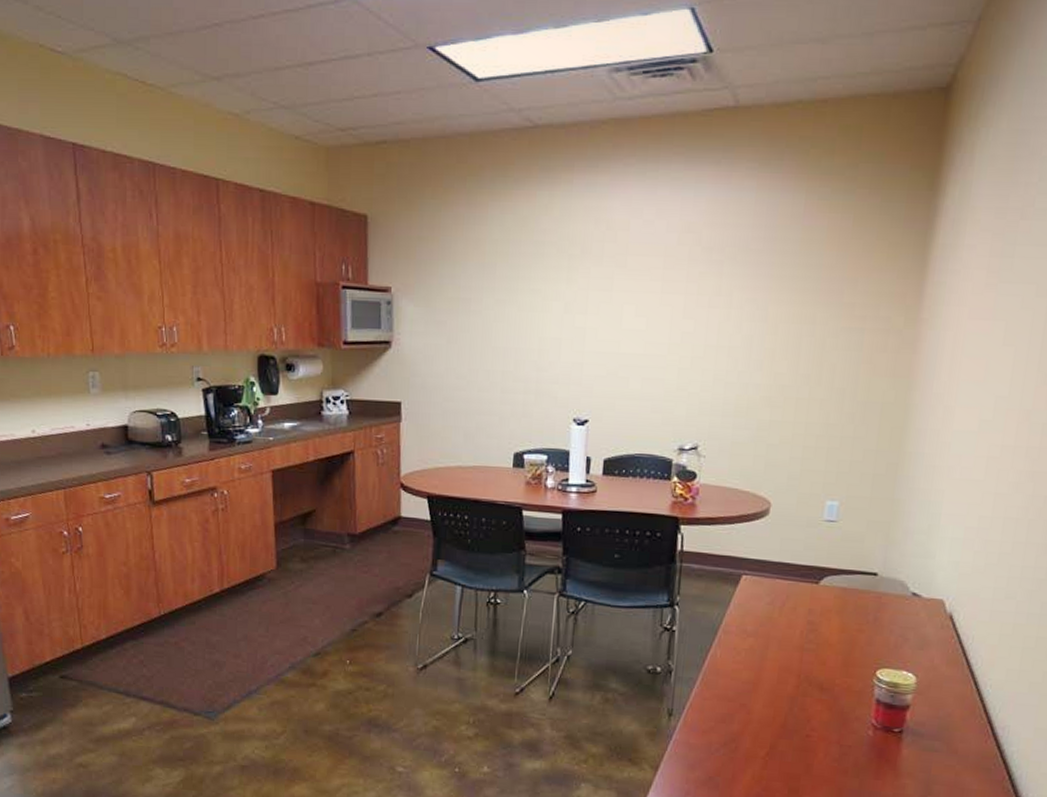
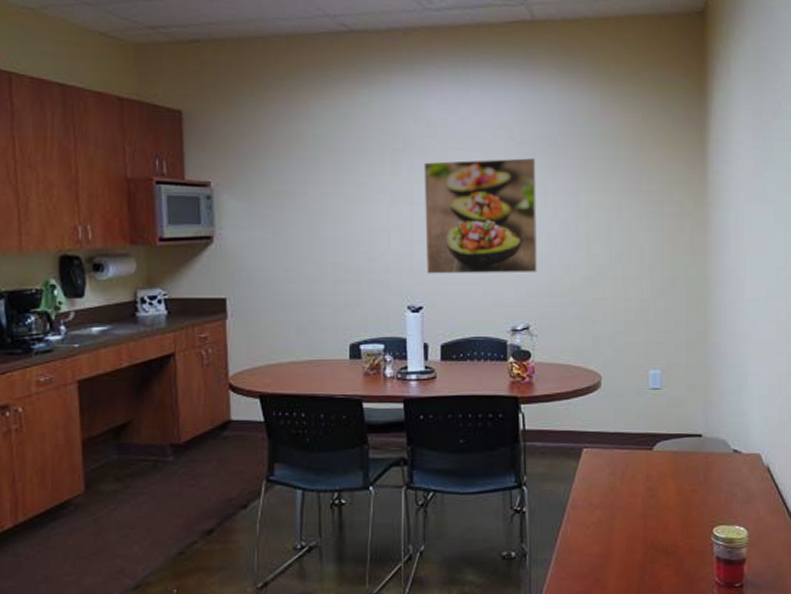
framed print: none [595,265,723,391] -> present [424,158,537,274]

